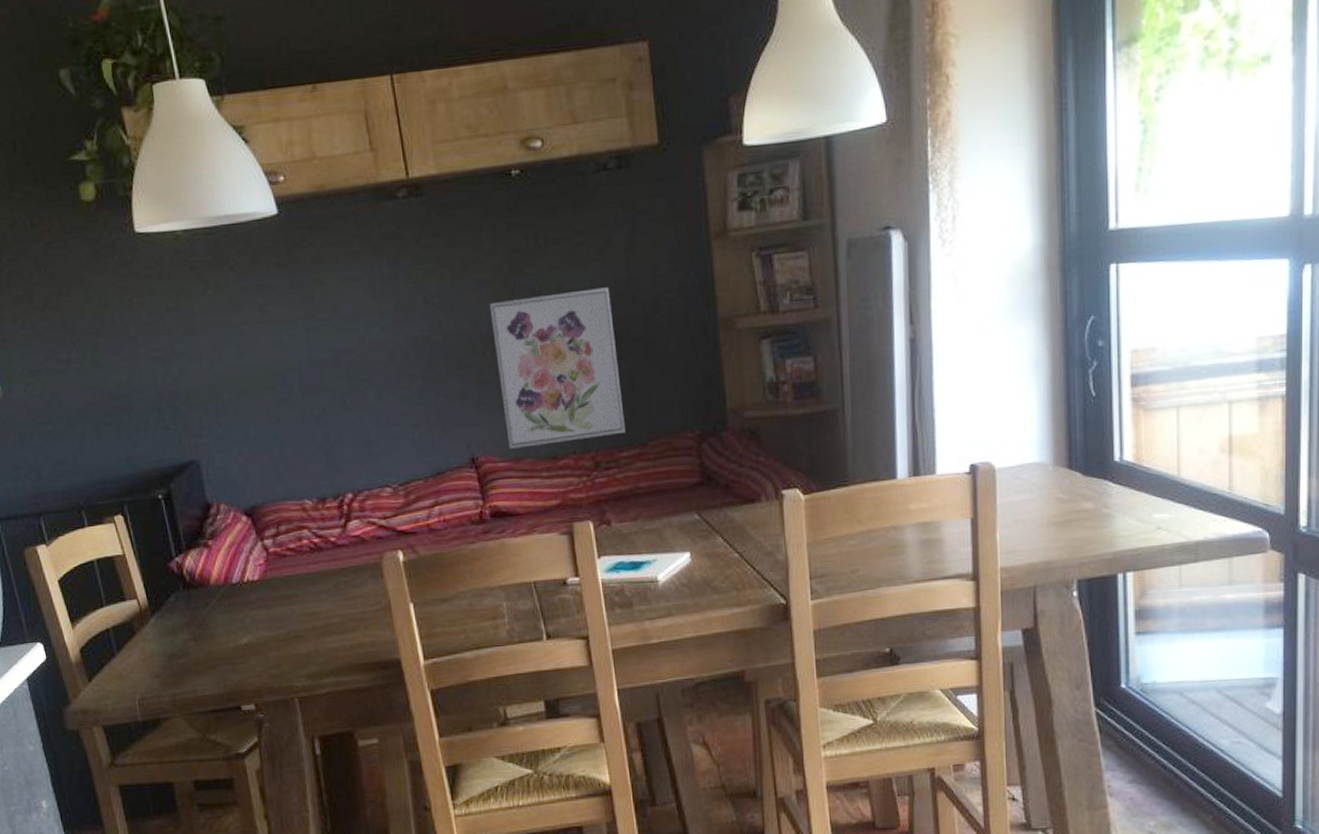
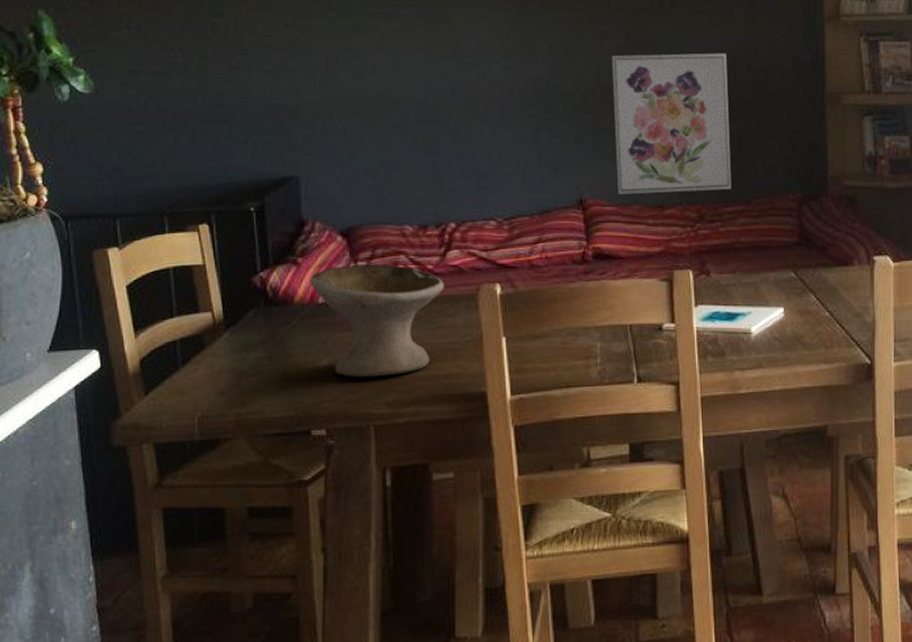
bowl: none [221,540,349,653] -> present [309,264,445,377]

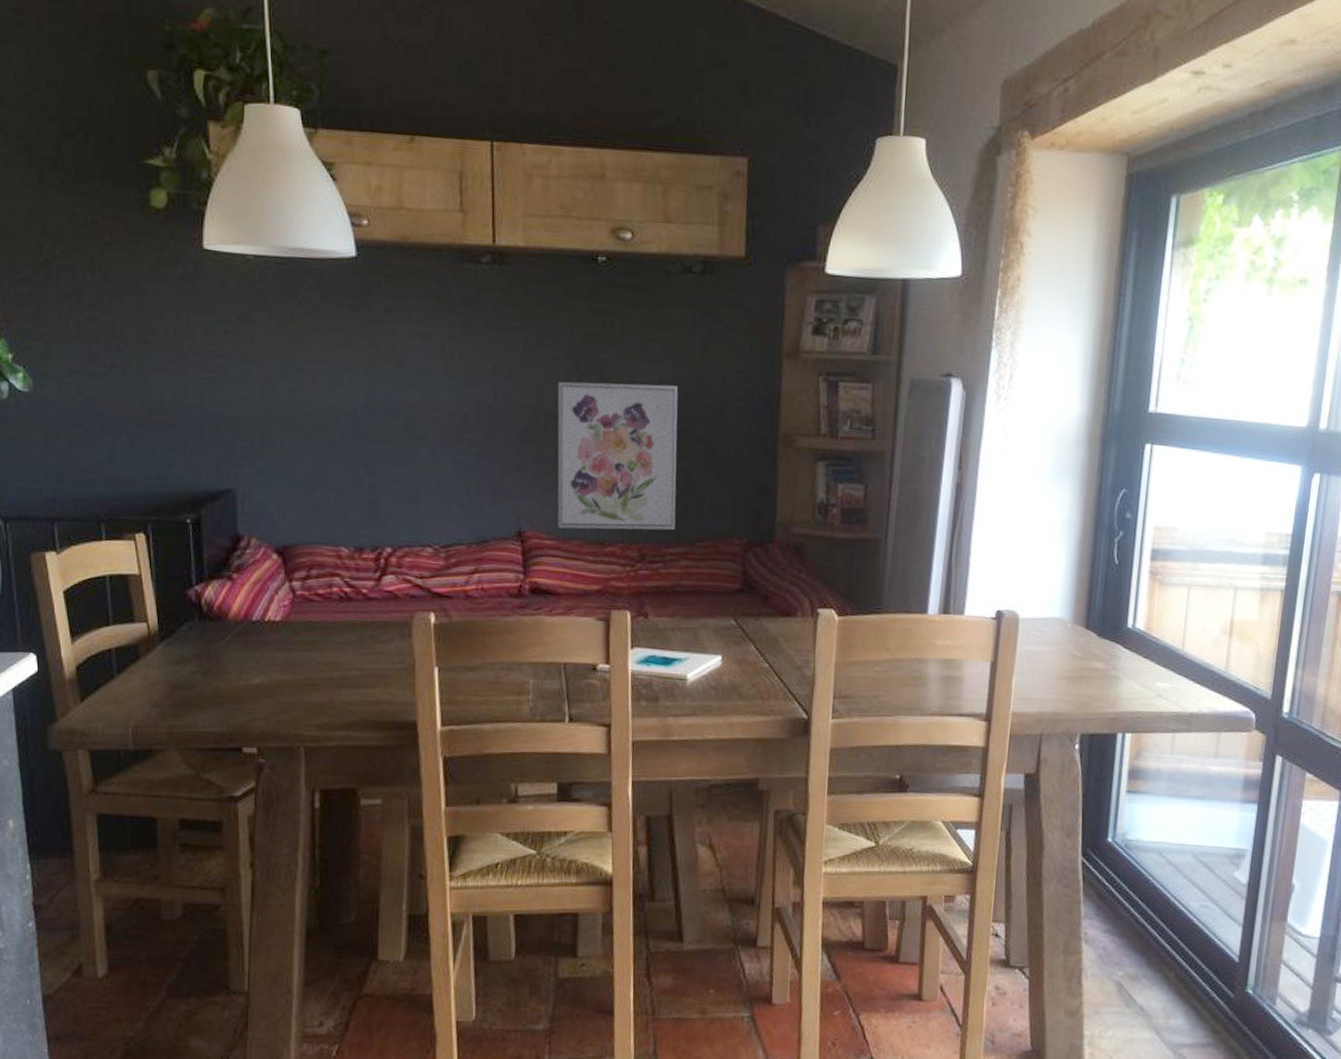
bowl: present [309,264,445,377] -> none [244,583,379,699]

